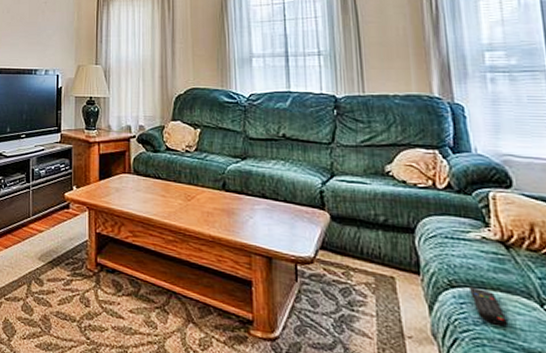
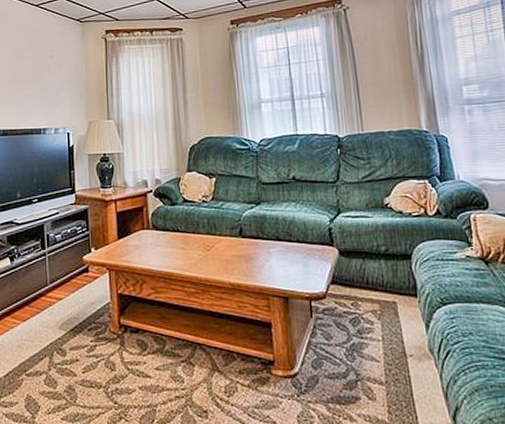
remote control: present [470,286,509,326] -> none [458,302,490,334]

